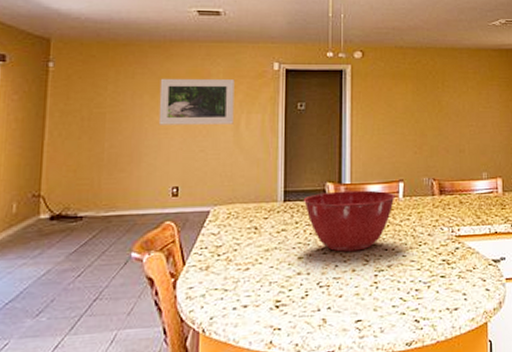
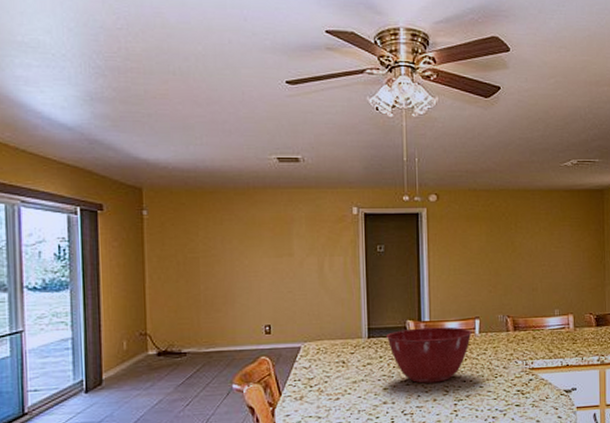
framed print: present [158,78,235,125] -> none [247,223,318,268]

